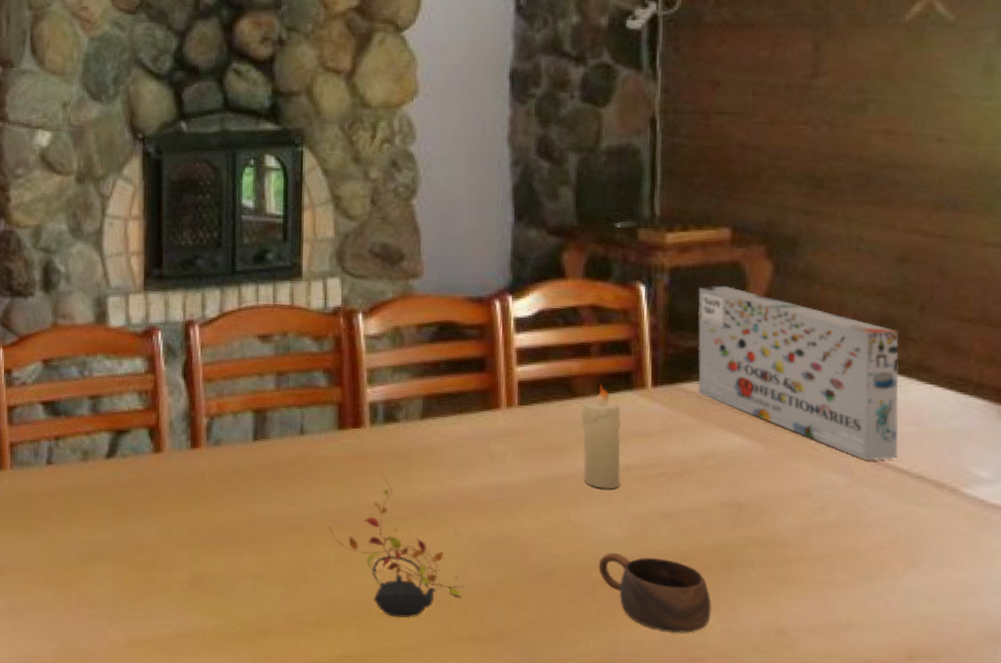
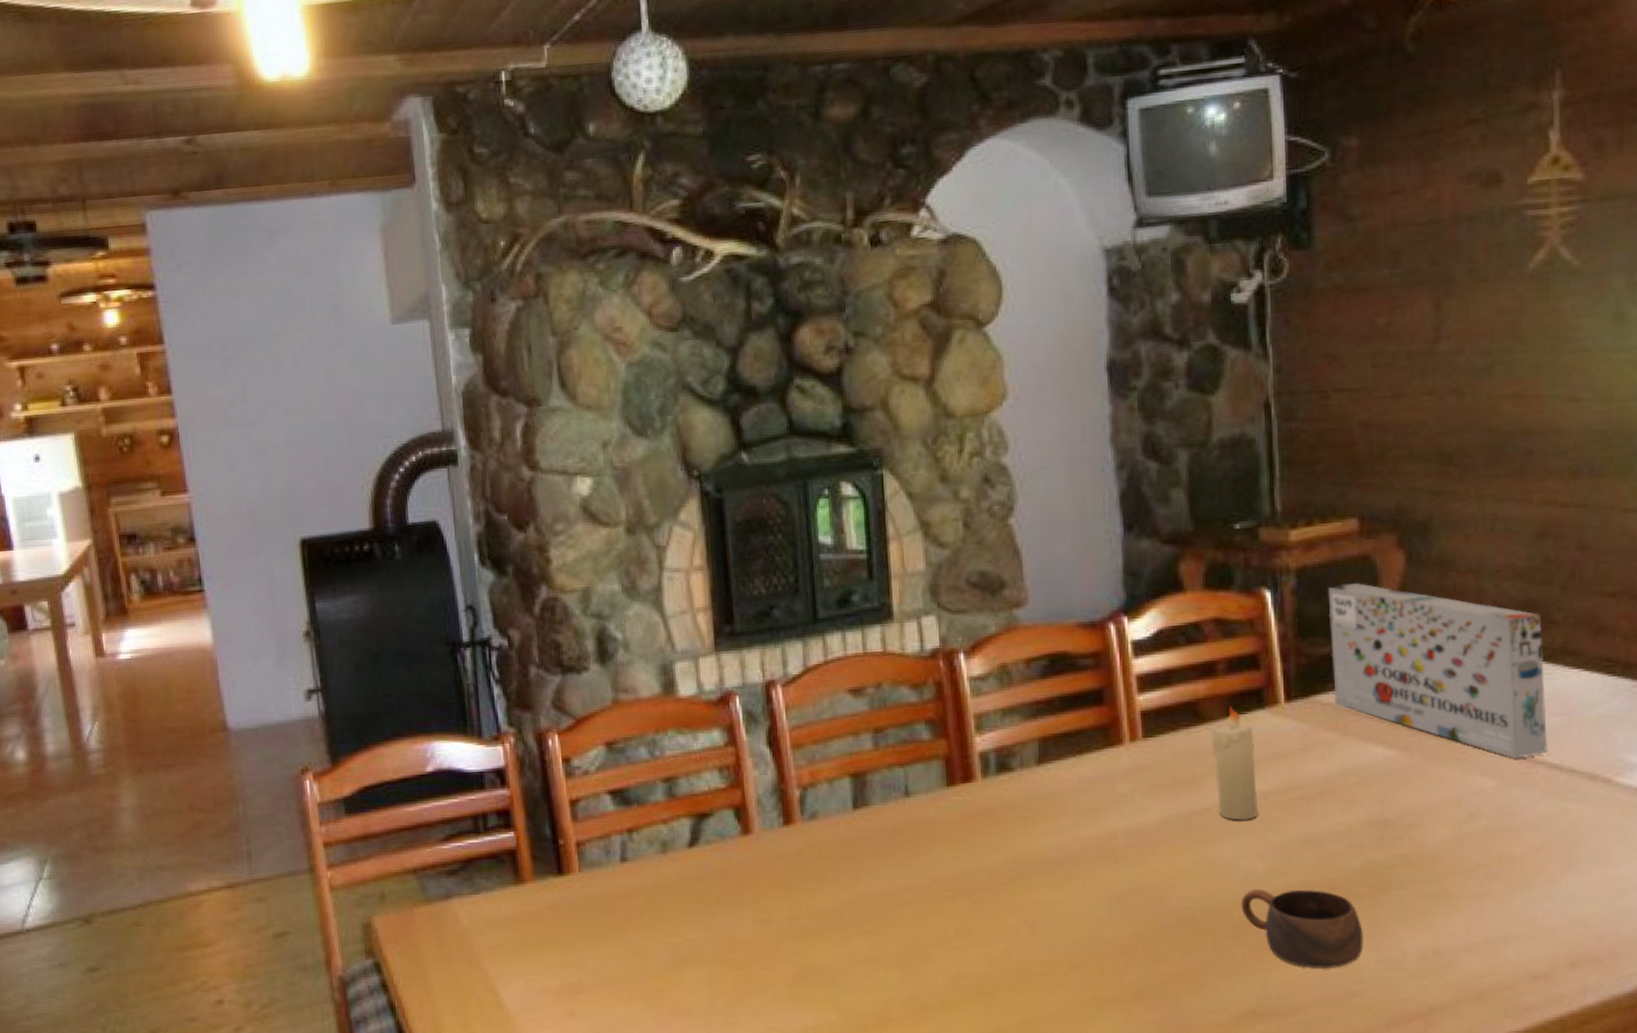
teapot: present [328,472,464,619] -> none [945,829,1098,989]

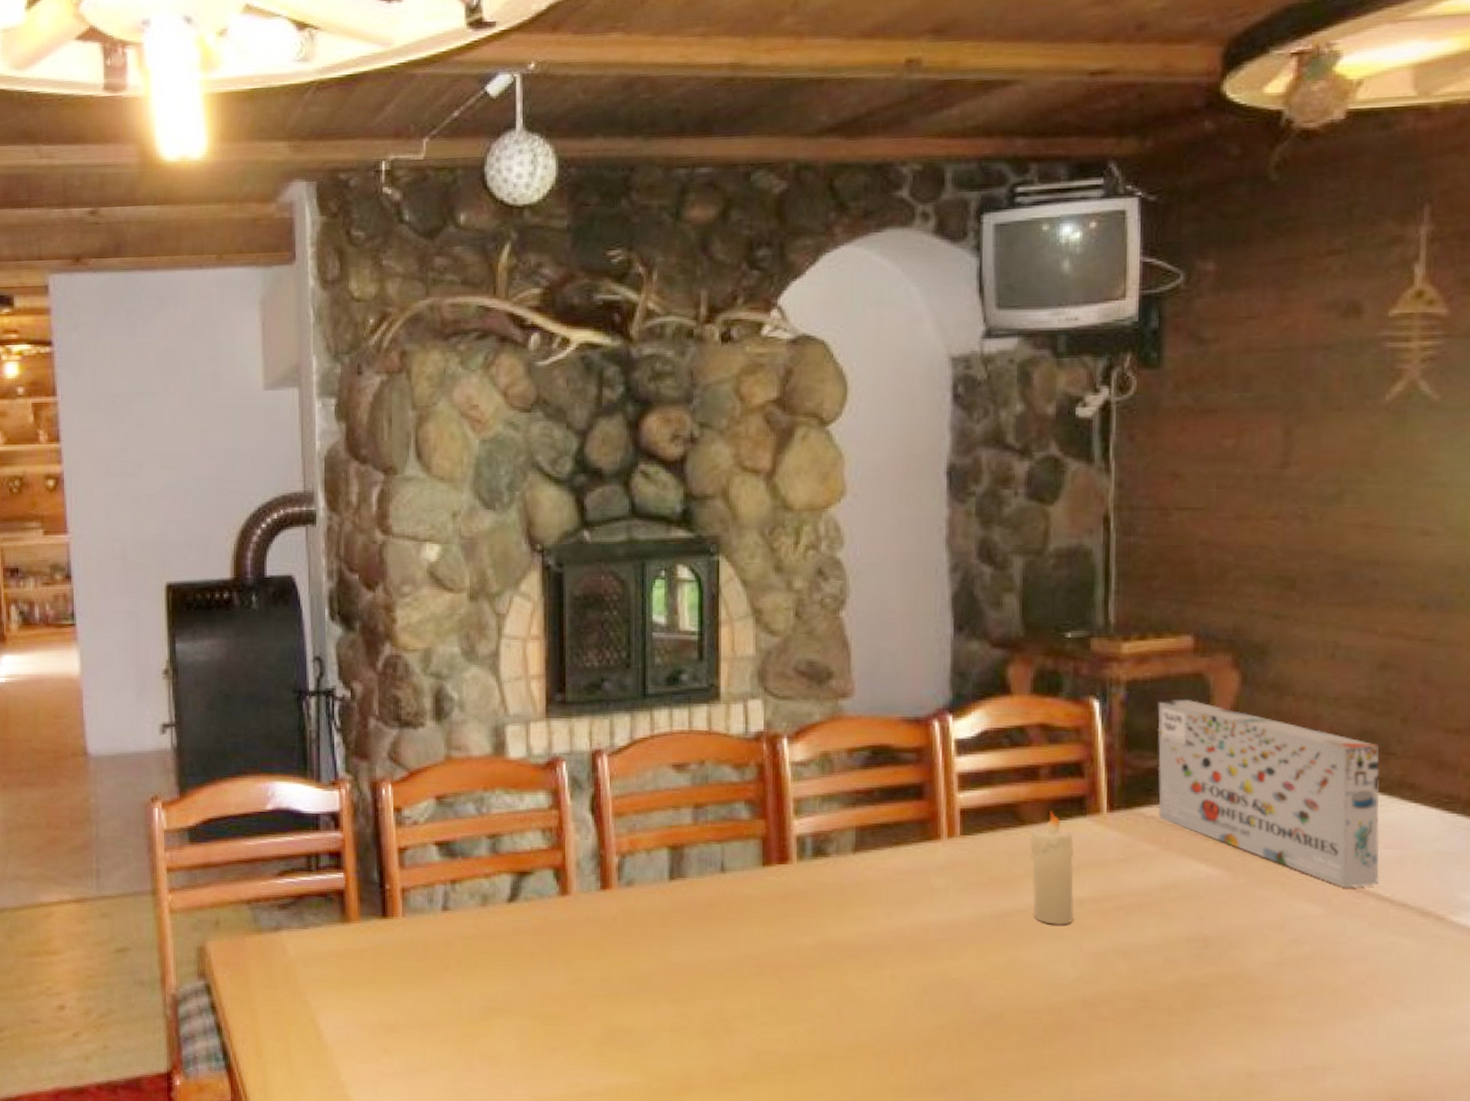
cup: present [1241,888,1365,969] -> none [1050,993,1176,1080]

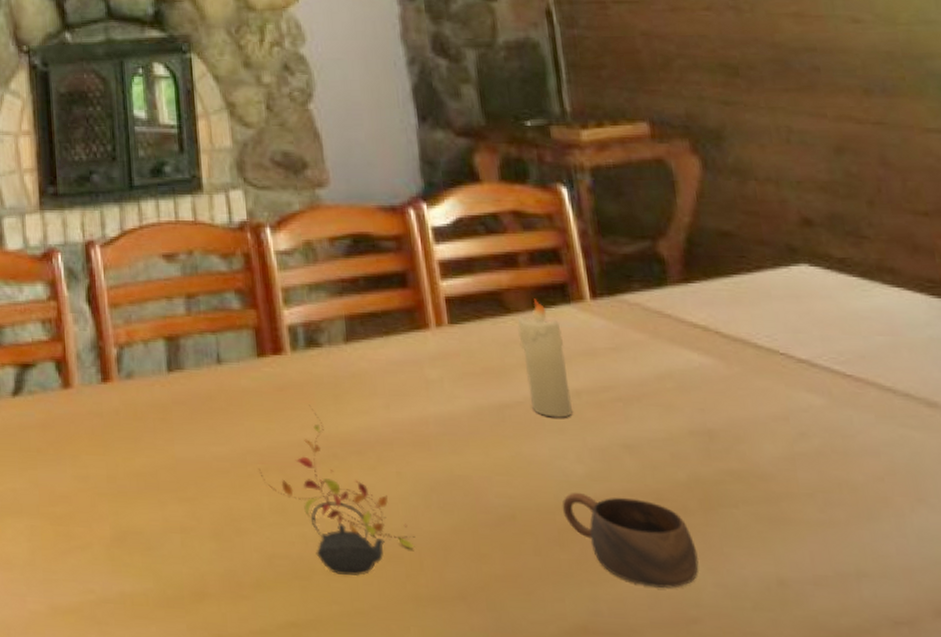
teapot: none [753,912,903,1071] -> present [258,405,416,577]
cup: none [1050,993,1176,1080] -> present [562,492,699,588]
board game: present [1157,699,1380,888] -> none [624,184,877,378]

